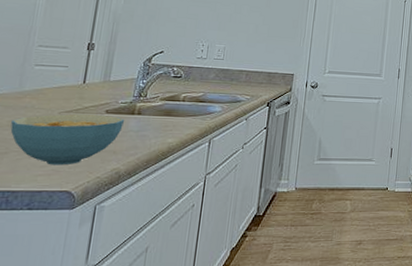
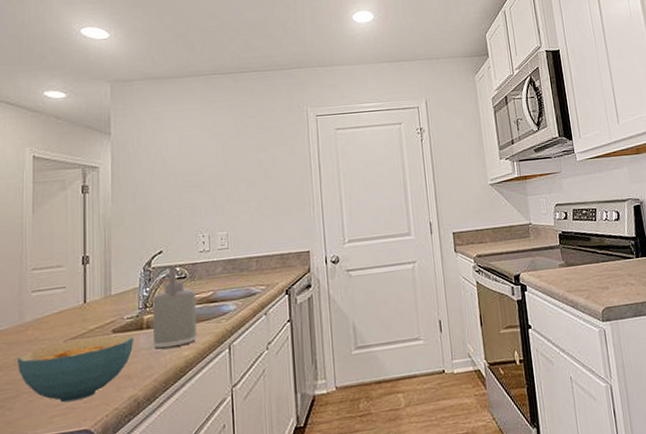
soap dispenser: none [142,66,187,134] -> present [153,266,197,349]

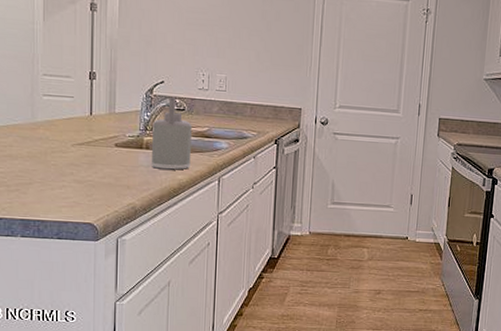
cereal bowl: present [18,334,135,403] -> none [31,146,135,198]

